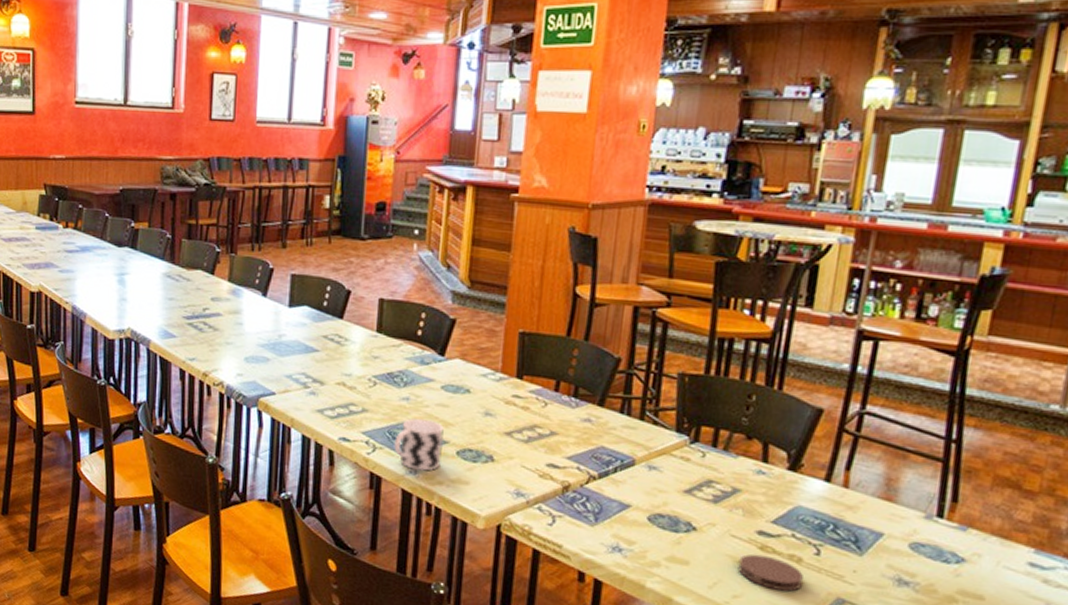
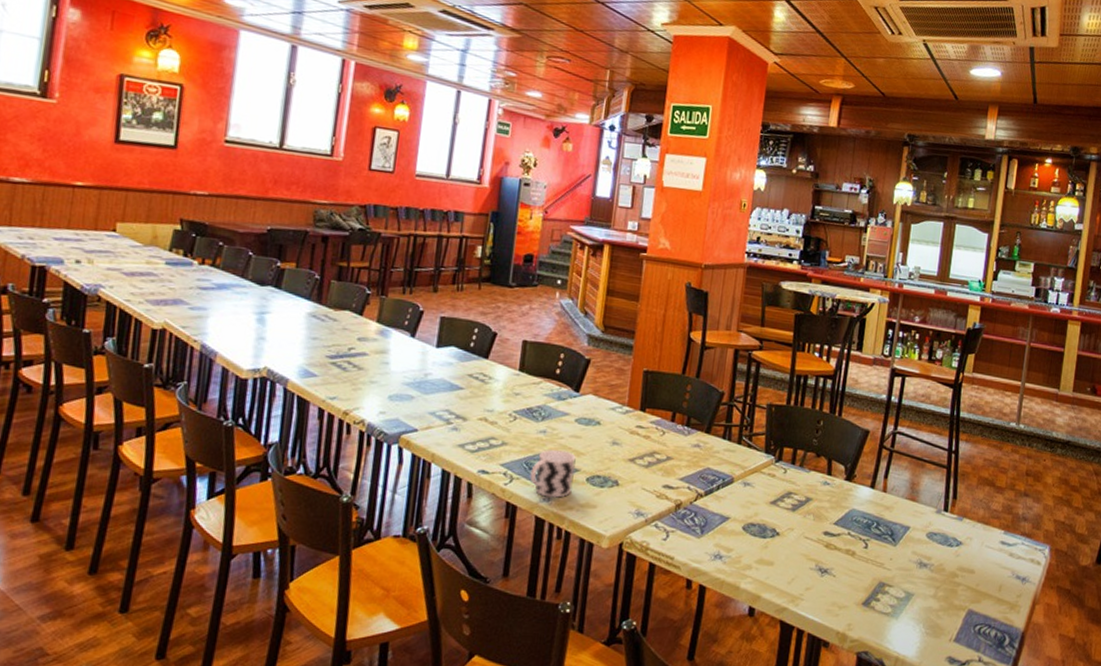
coaster: present [738,554,803,591] -> none [809,551,856,580]

